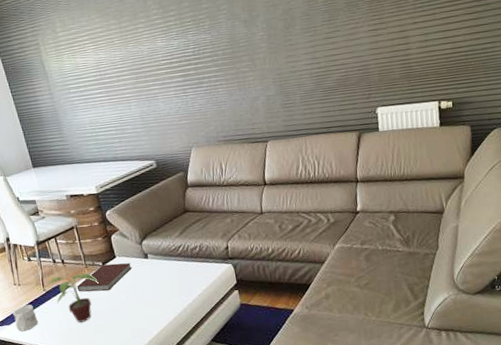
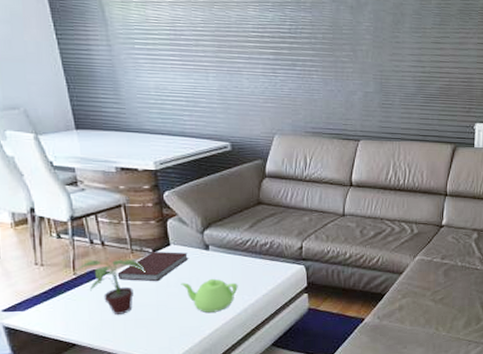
mug: present [13,305,39,332] -> none [29,290,63,320]
teapot: none [128,283,176,315] -> present [180,278,238,313]

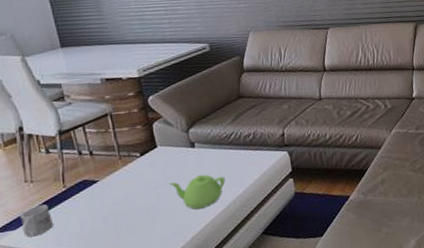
mug: none [29,290,63,320] -> present [20,205,54,238]
potted plant: present [74,260,145,314] -> none [64,165,134,222]
notebook: present [117,252,189,281] -> none [106,152,176,188]

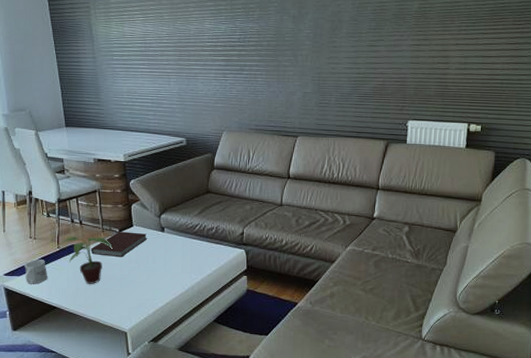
potted plant: none [64,165,134,222] -> present [58,237,112,284]
notebook: none [106,152,176,188] -> present [90,231,148,257]
teapot: present [169,174,225,210] -> none [140,257,187,288]

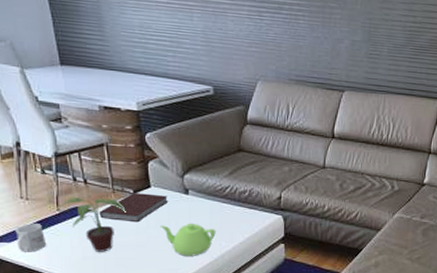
teapot: none [140,257,187,288] -> present [160,222,216,256]

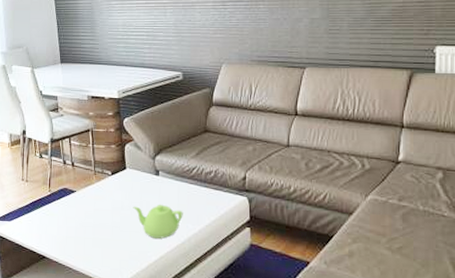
mug: present [15,223,47,252] -> none [15,203,39,231]
potted plant: present [58,197,126,252] -> none [50,179,104,232]
notebook: present [99,193,169,222] -> none [82,174,141,203]

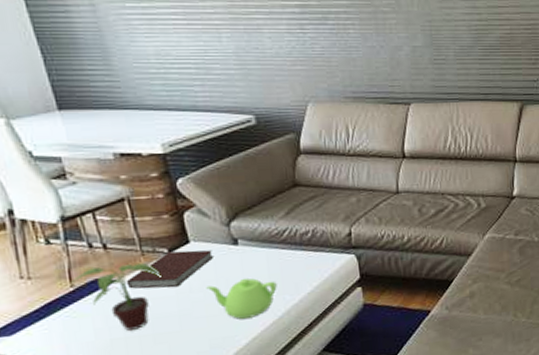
potted plant: none [50,179,104,232] -> present [71,263,161,331]
notebook: none [82,174,141,203] -> present [126,250,215,289]

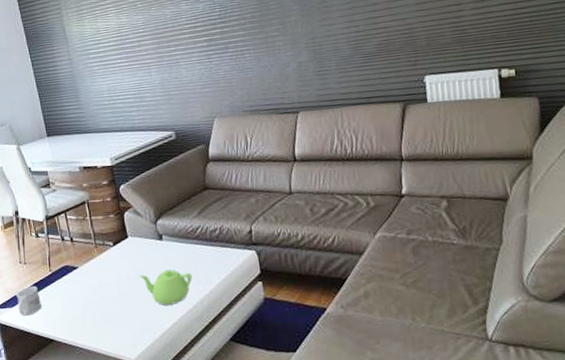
mug: none [16,307,61,345] -> present [16,286,42,316]
potted plant: present [71,263,161,331] -> none [50,254,108,309]
notebook: present [126,250,215,289] -> none [84,244,145,275]

